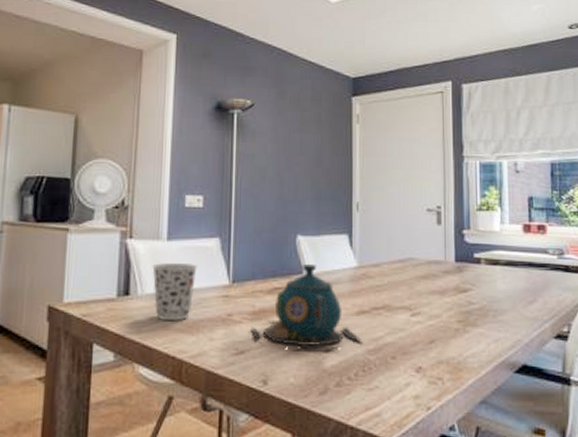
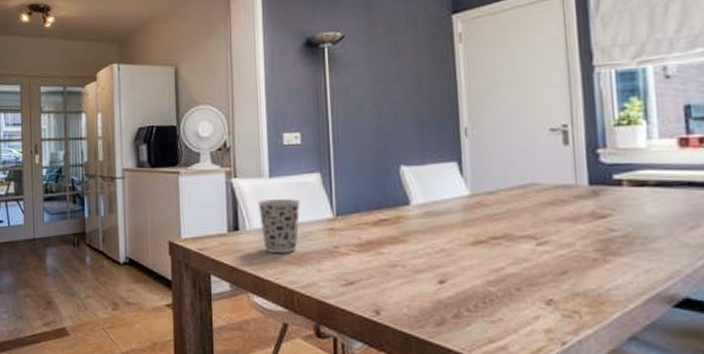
teapot: present [251,264,364,350] -> none [358,195,482,281]

